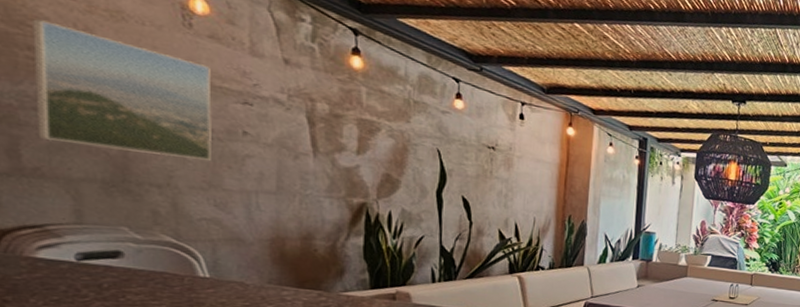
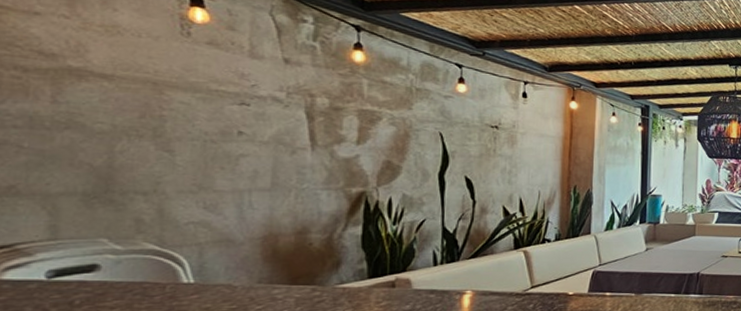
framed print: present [31,18,212,160] -> none [14,38,207,163]

